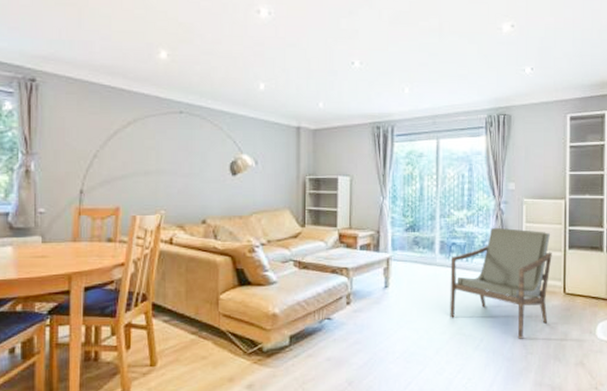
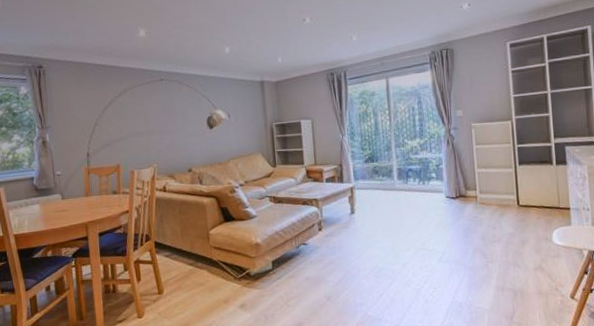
armchair: present [450,227,552,339] -> none [408,151,505,250]

